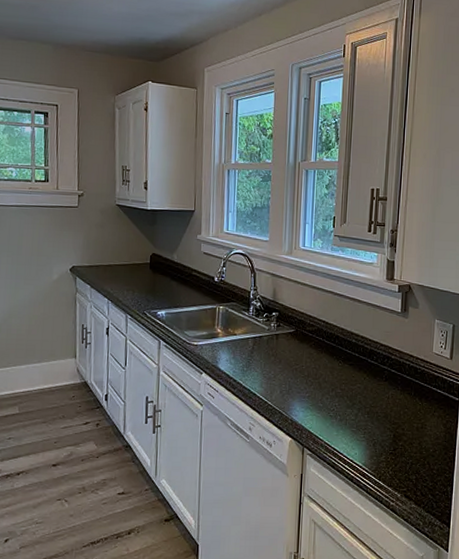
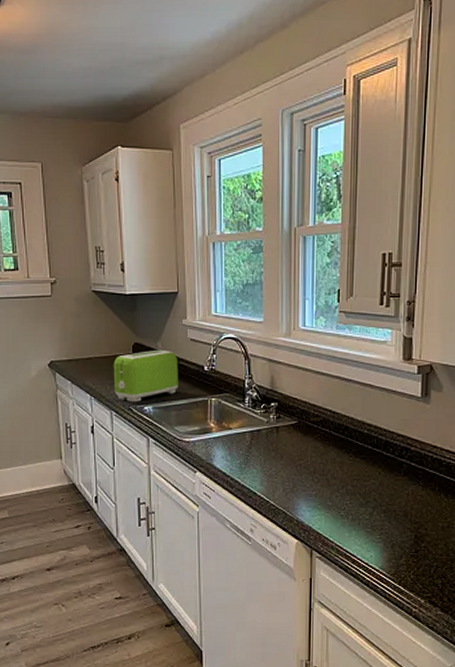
toaster: none [131,260,192,307] -> present [113,349,178,402]

